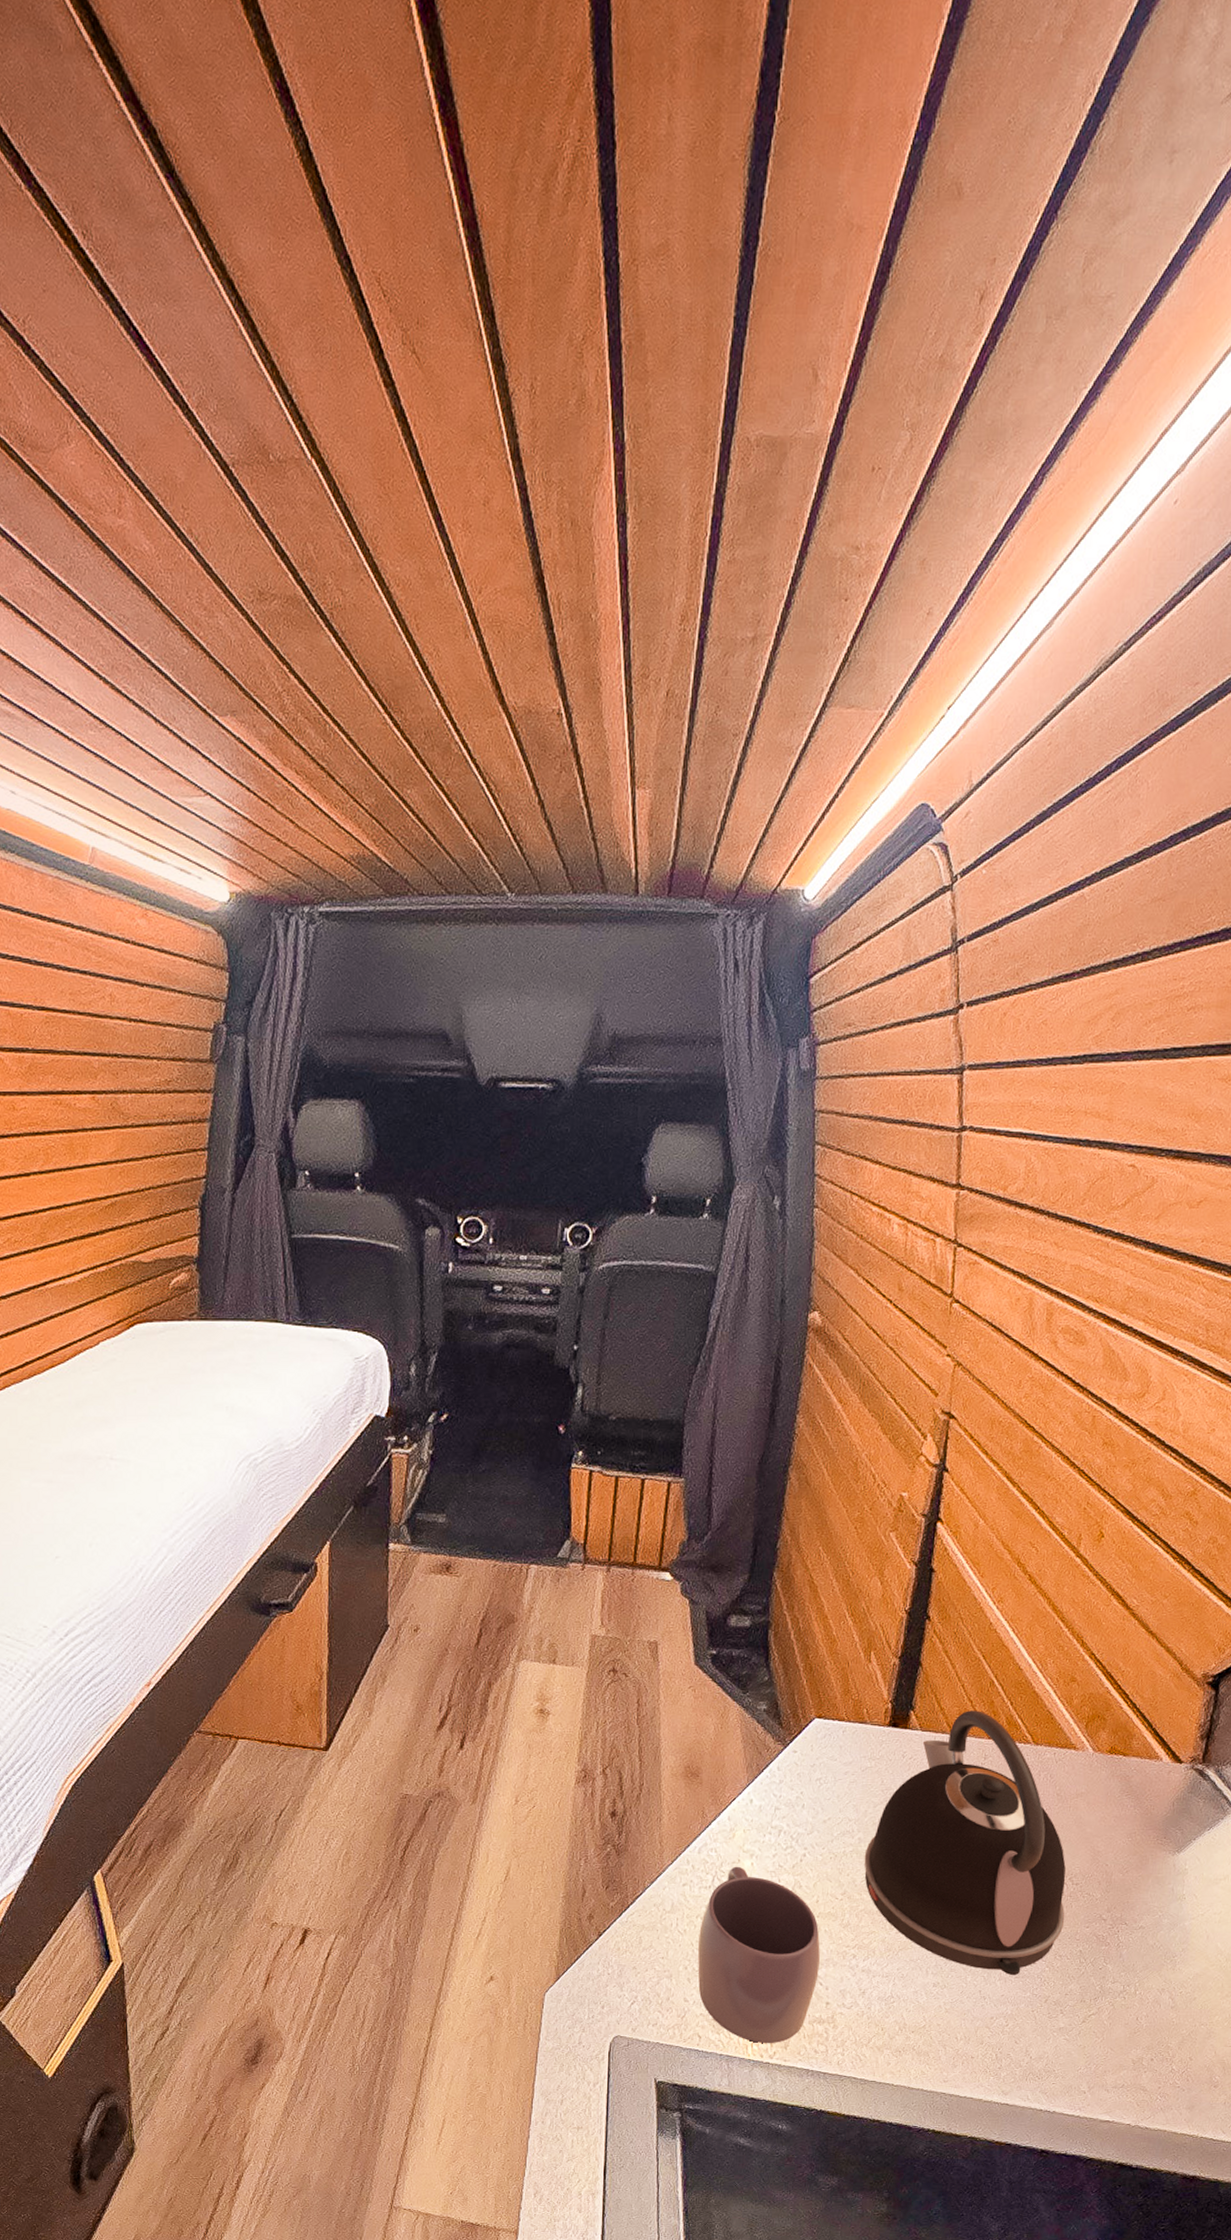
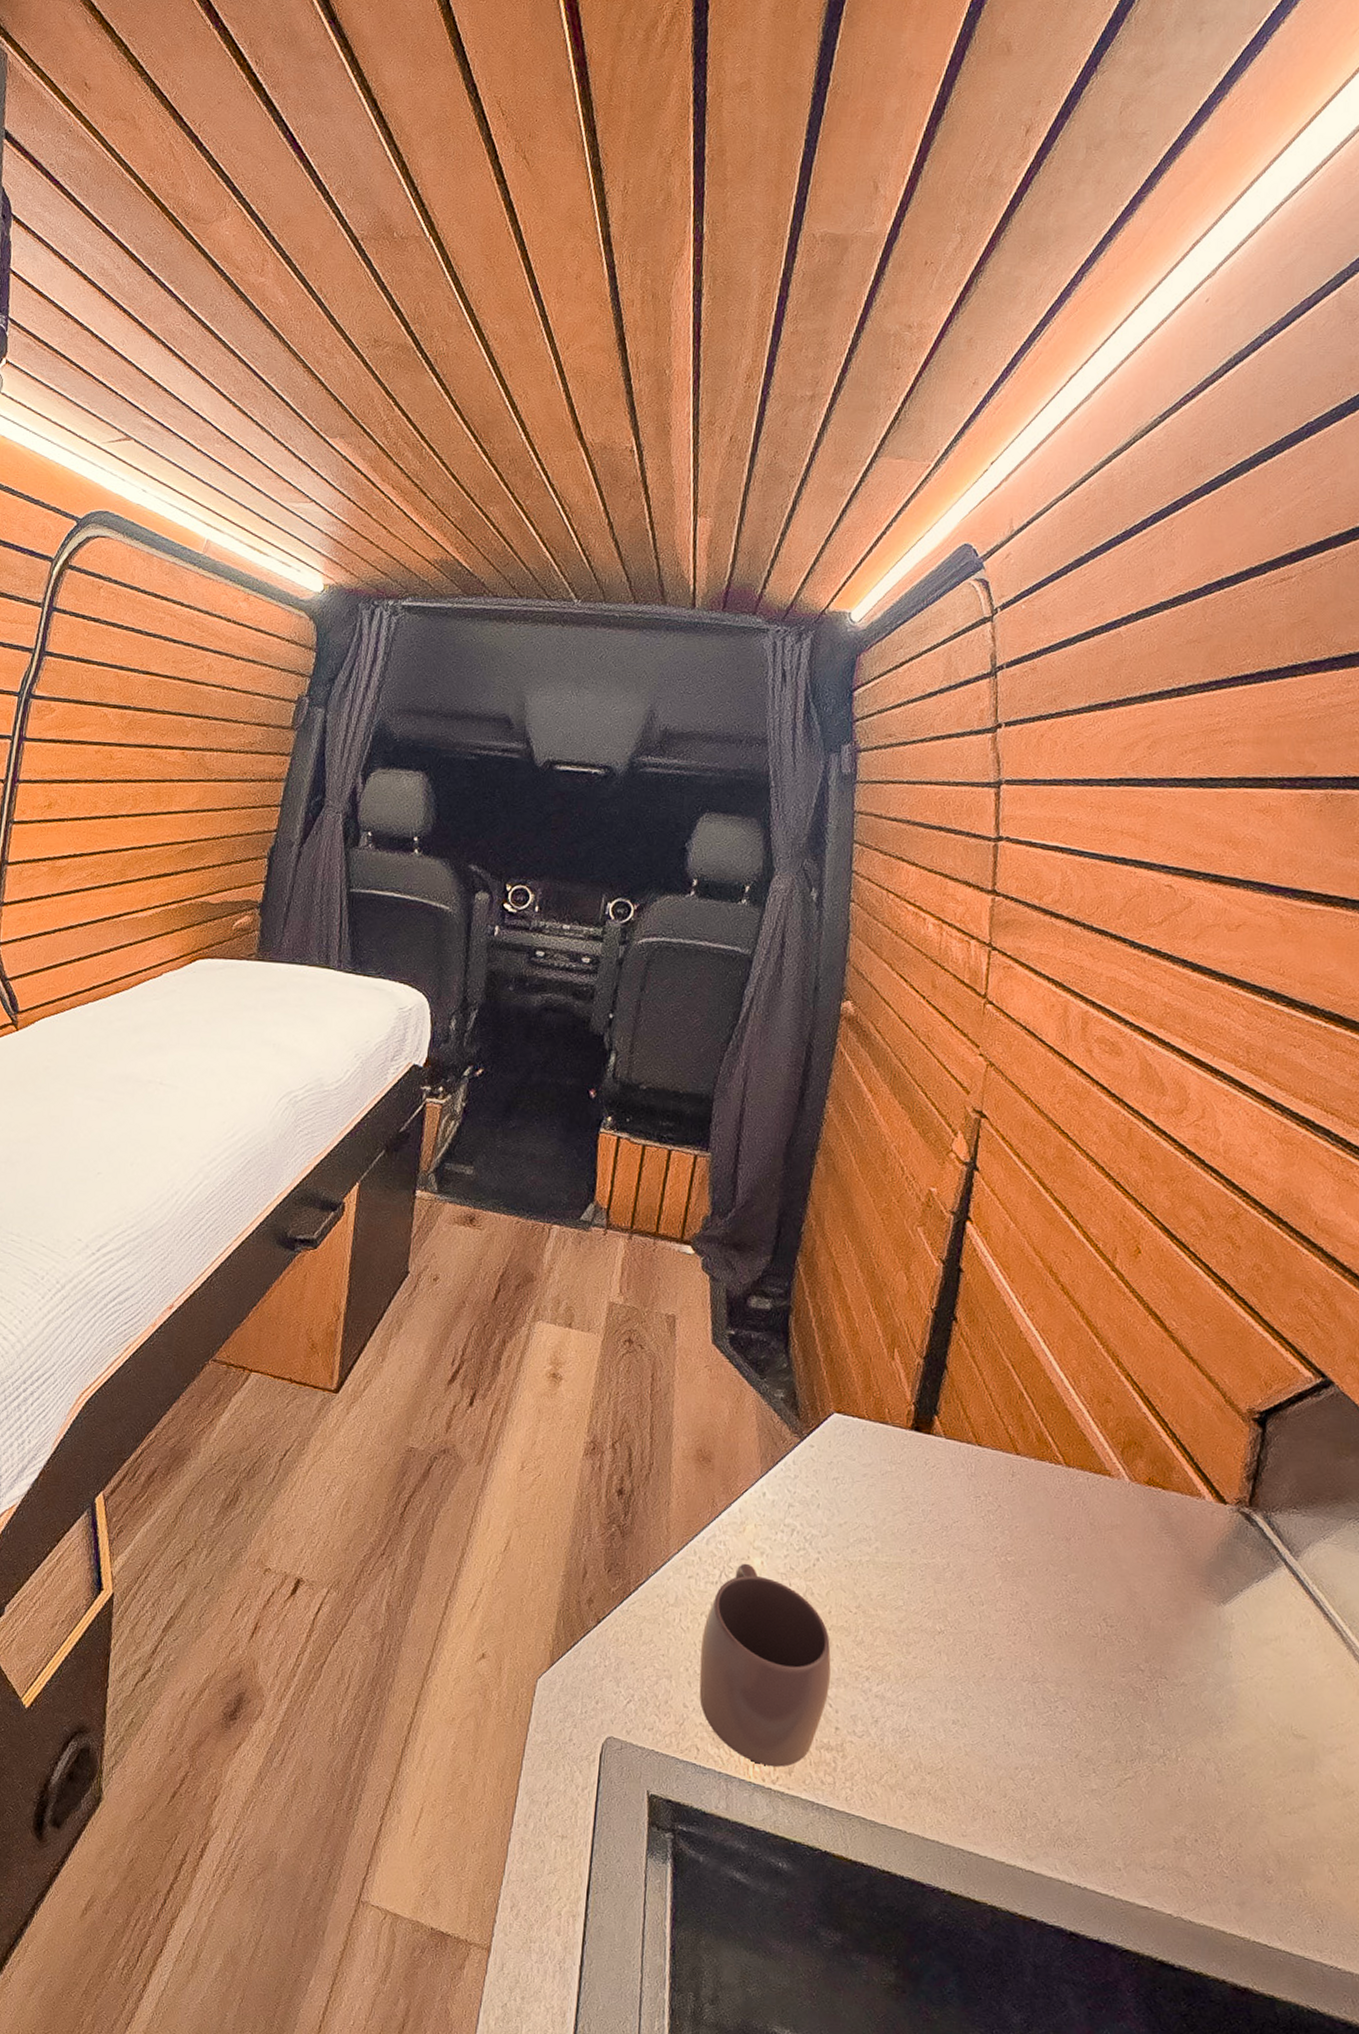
kettle: present [864,1710,1066,1976] -> none [881,1422,1100,1723]

